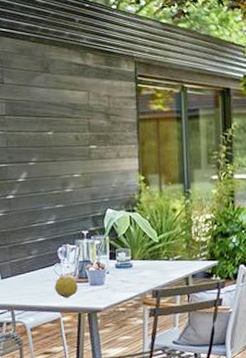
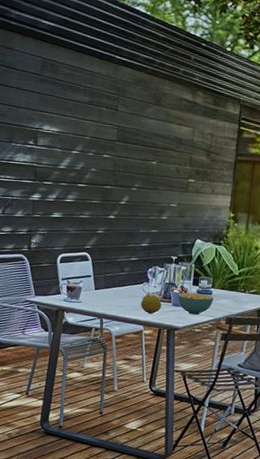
cereal bowl: none [94,267,135,293] -> present [177,292,213,315]

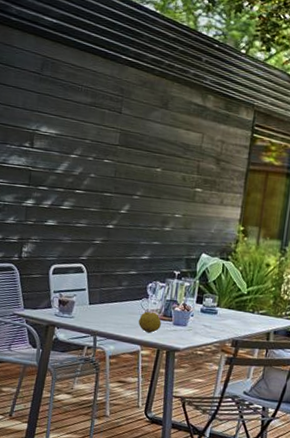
cereal bowl: present [177,292,213,315] -> none [179,311,219,336]

